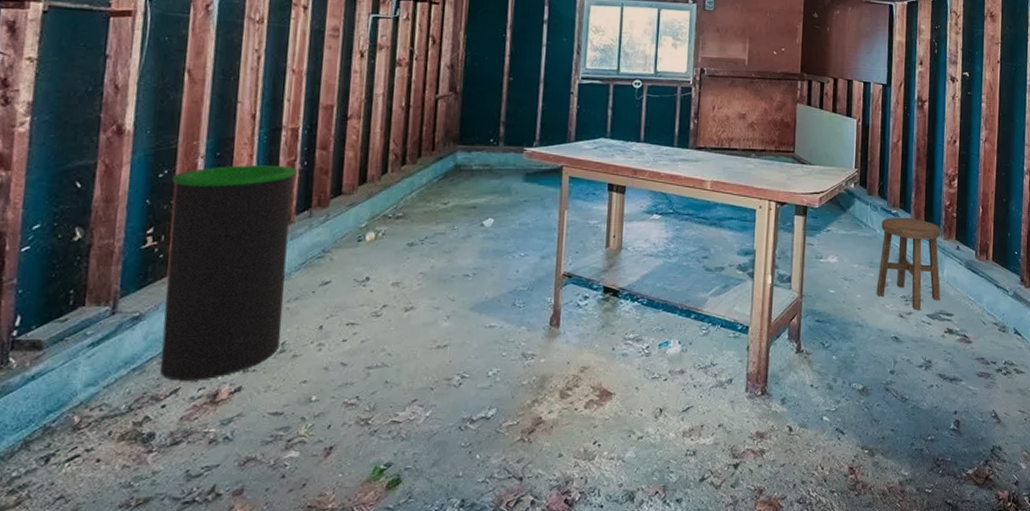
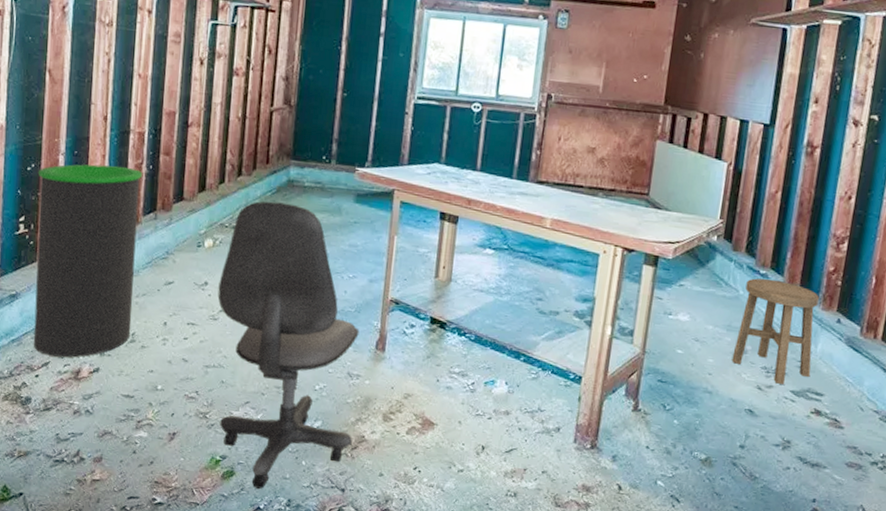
office chair: none [380,188,533,495] -> present [217,201,360,490]

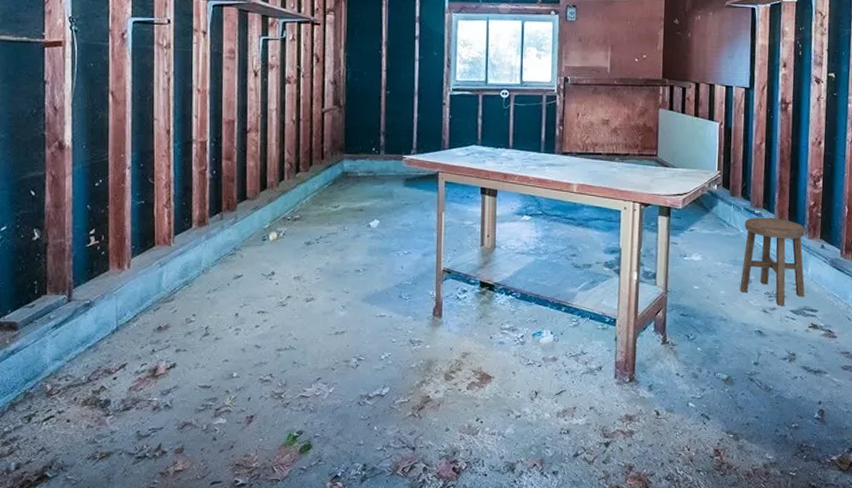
trash can: present [33,164,142,358] -> none [106,174,206,358]
office chair: present [217,201,360,490] -> none [285,193,419,459]

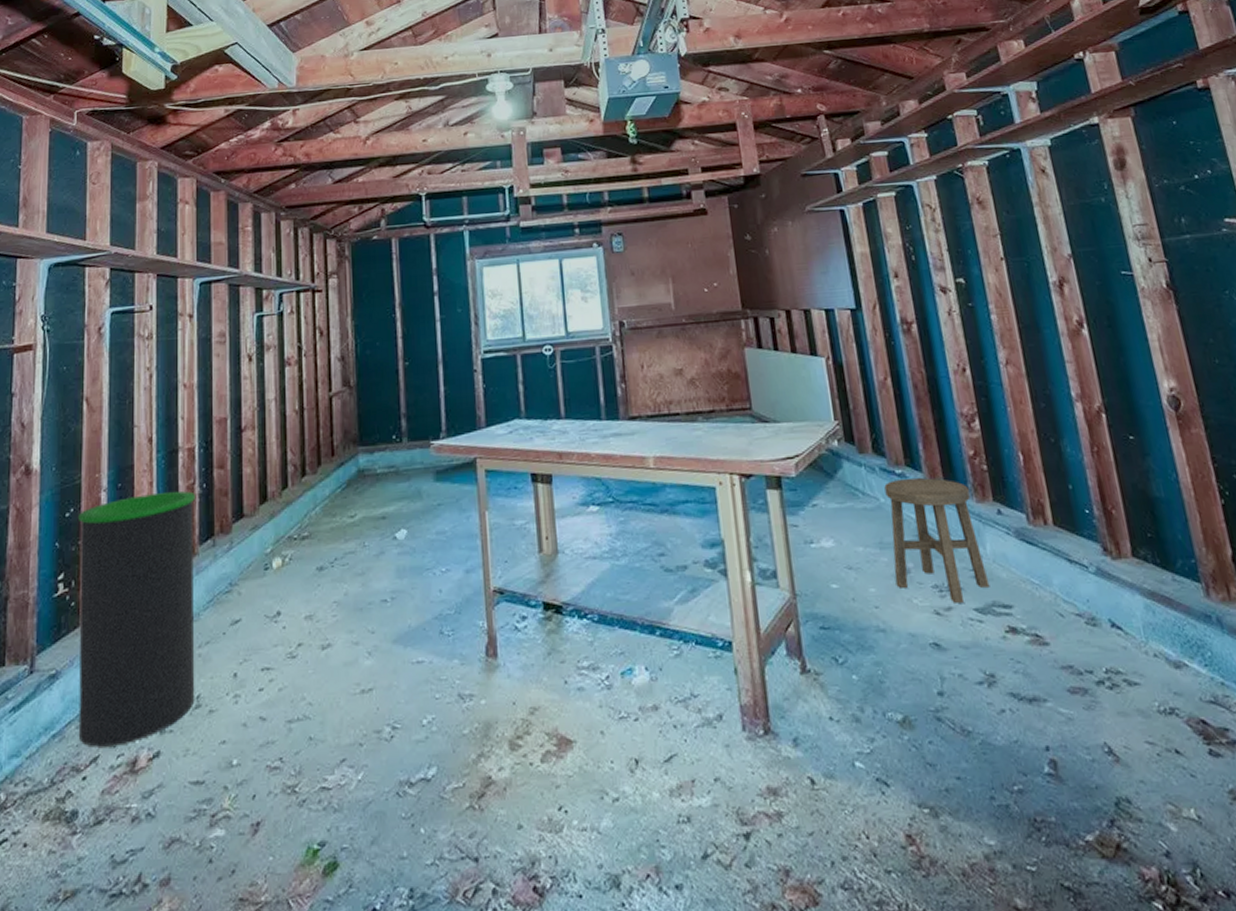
trash can: none [106,174,206,358] -> present [77,491,195,747]

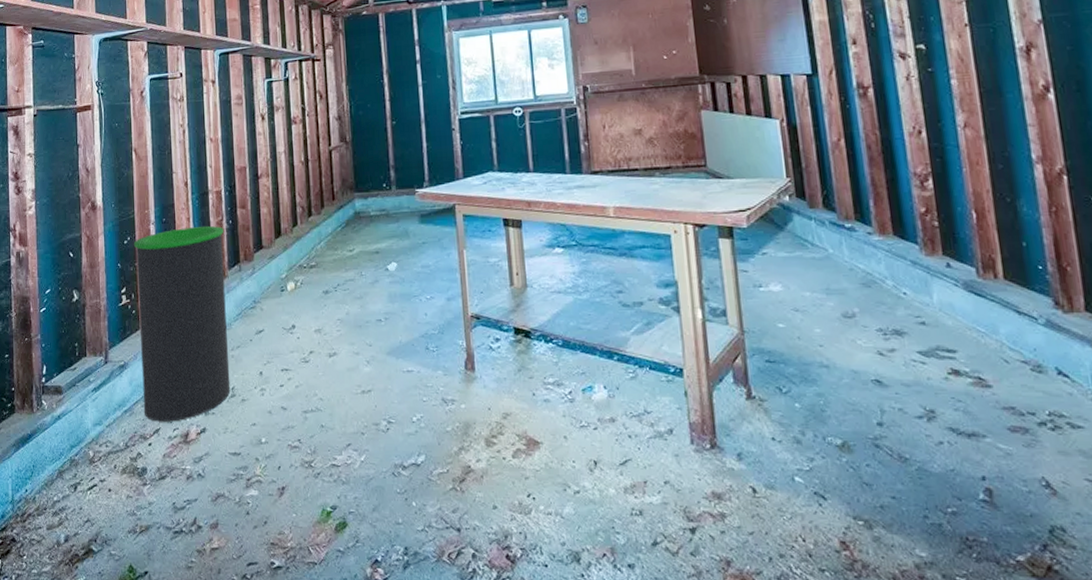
stool: present [884,477,990,603] -> none [833,231,935,346]

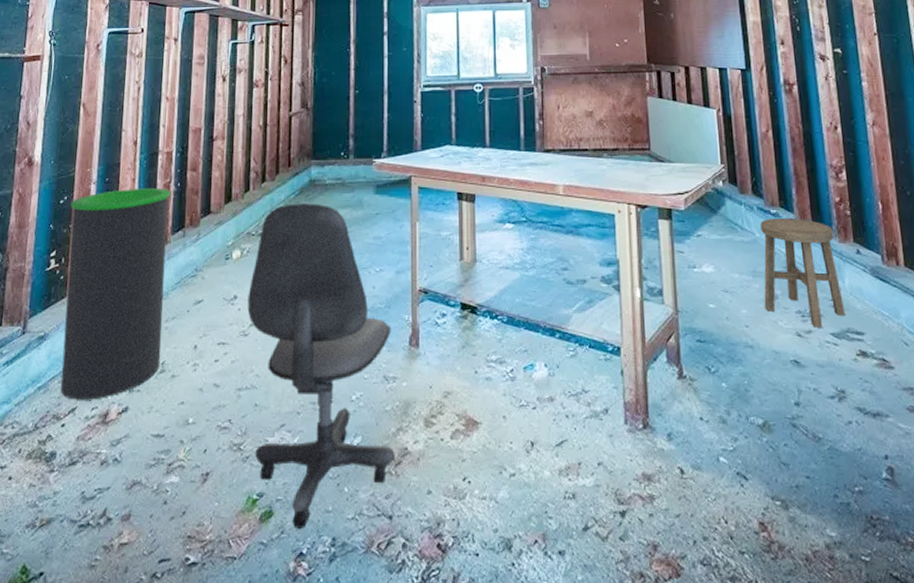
office chair: none [305,235,459,540] -> present [247,203,395,530]
stool: none [833,231,935,346] -> present [760,217,846,327]

